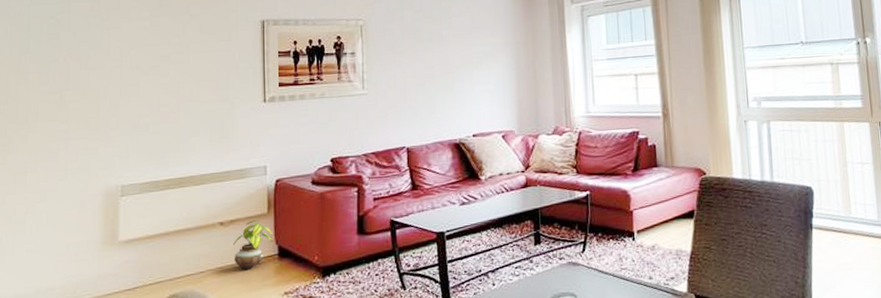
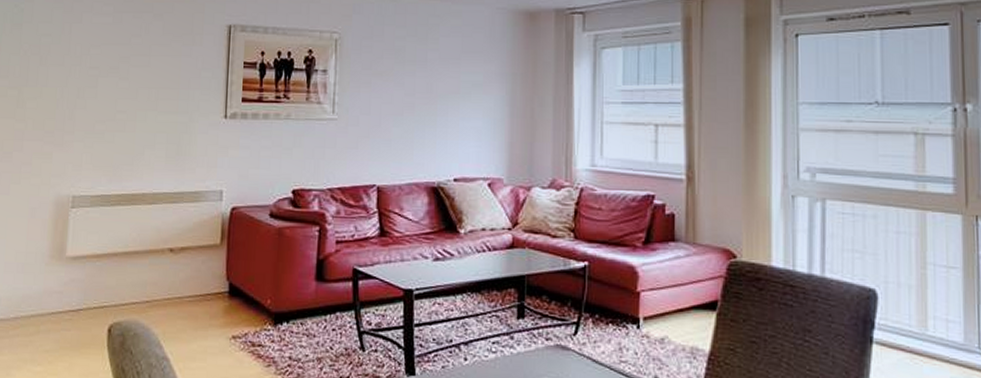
potted plant: present [233,220,274,270] -> none [182,250,225,305]

